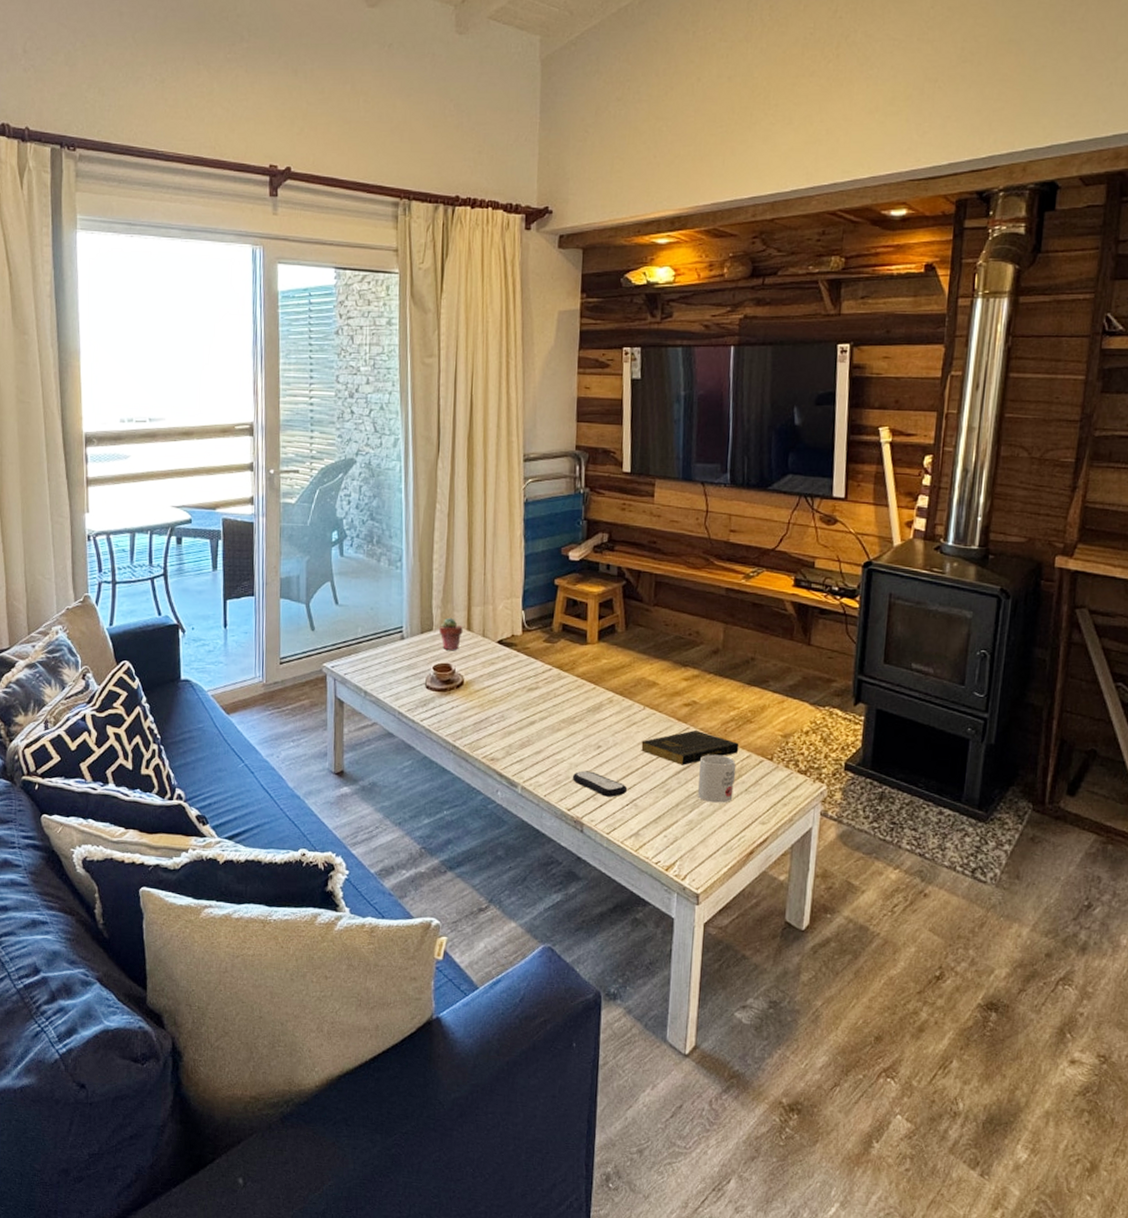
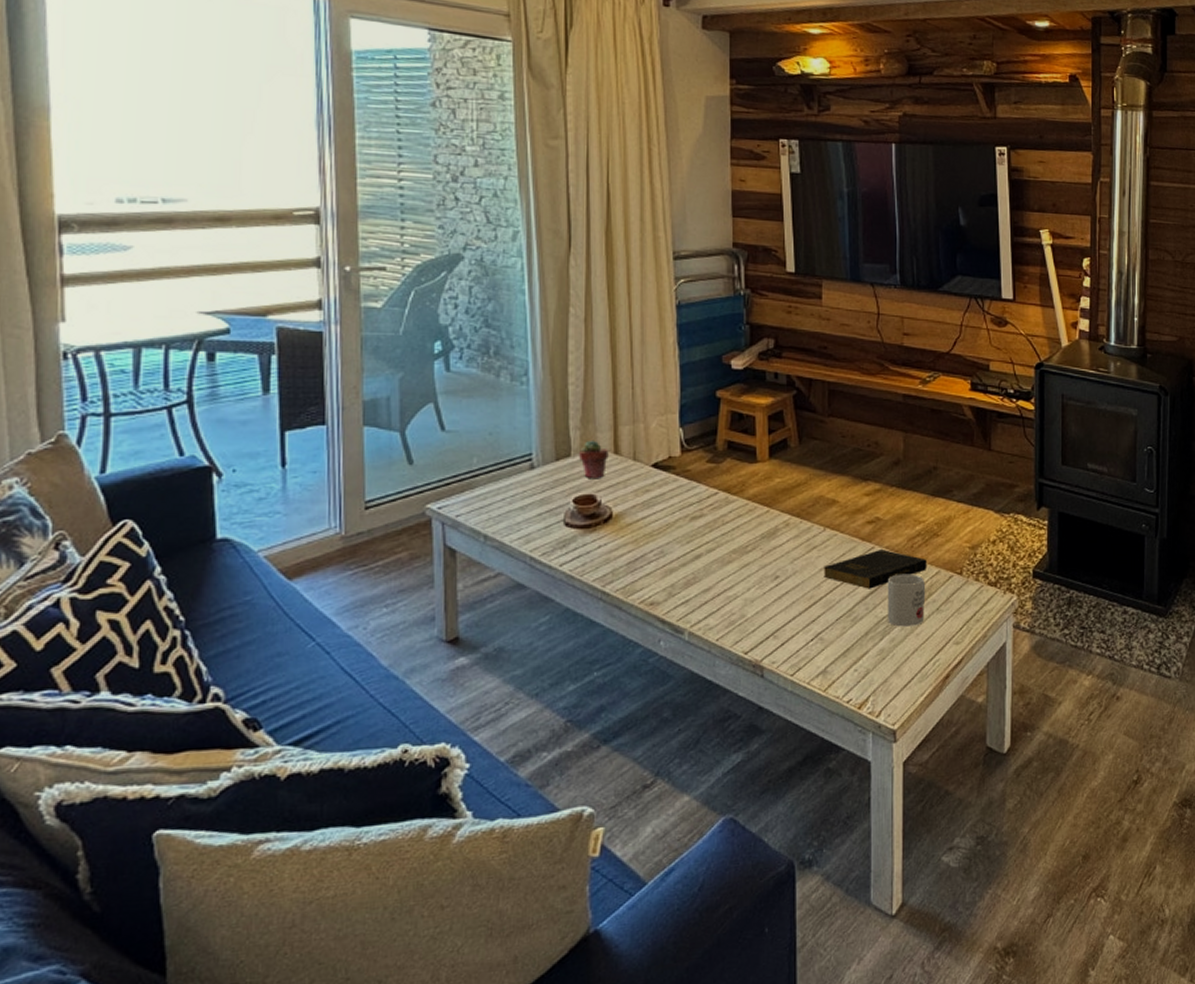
remote control: present [572,770,628,797] -> none [747,606,812,633]

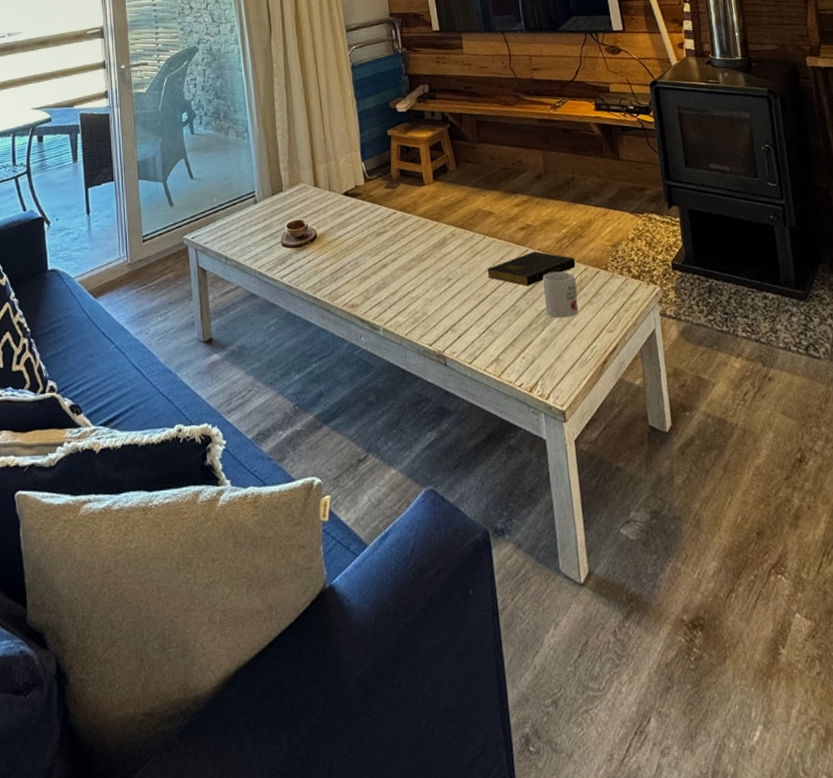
potted succulent: present [578,440,609,478] -> none [288,177,310,207]

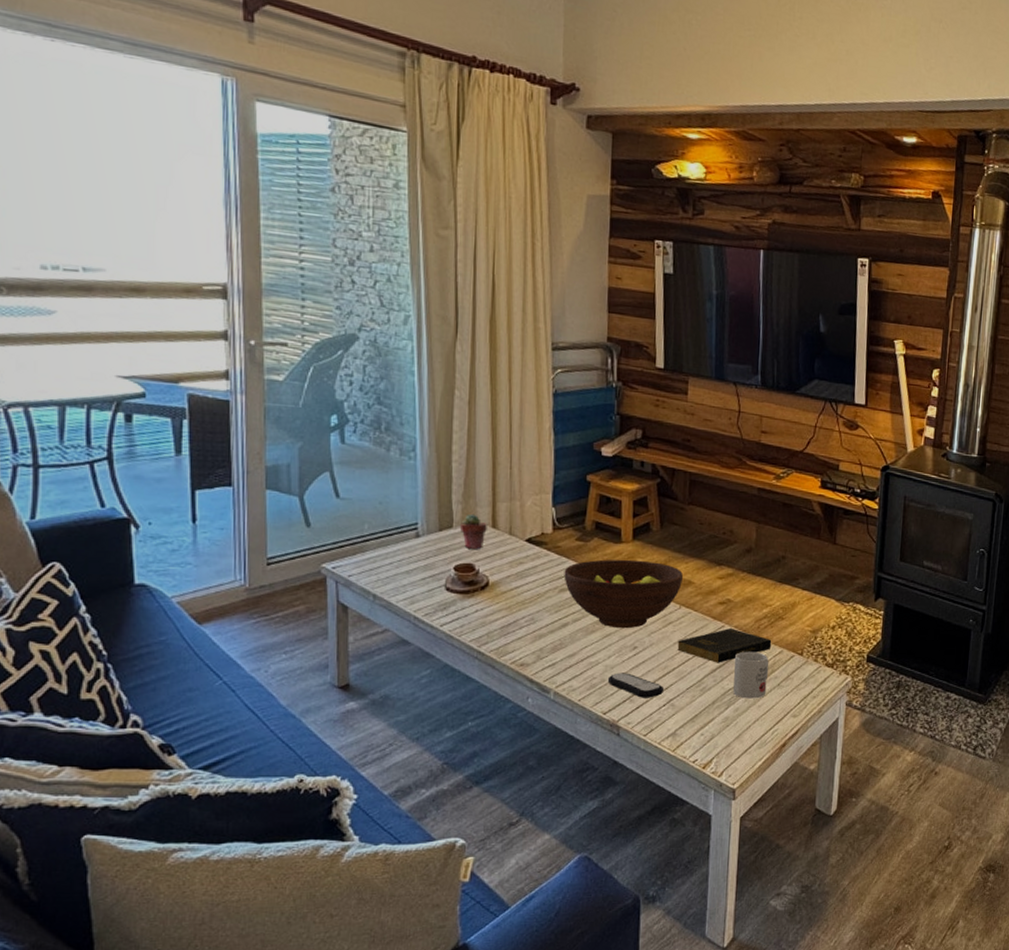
potted succulent: none [288,177,310,207] -> present [459,513,487,549]
fruit bowl: none [378,198,483,264] -> present [564,559,683,629]
remote control: none [428,304,482,327] -> present [607,672,665,698]

